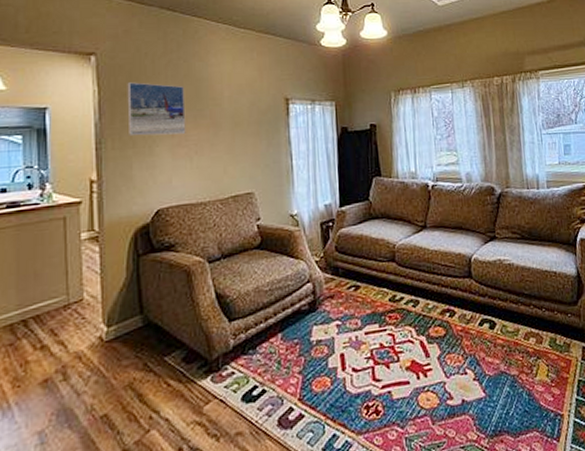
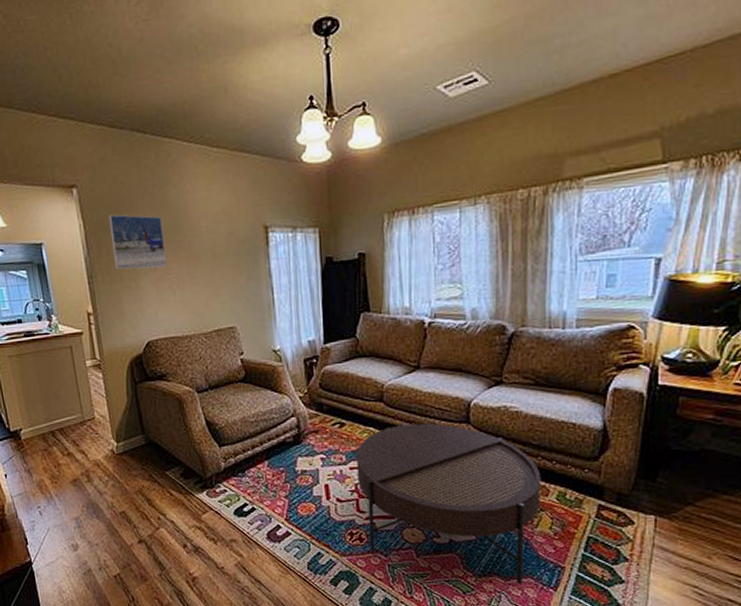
coffee table: none [371,280,537,440] -> present [356,423,542,584]

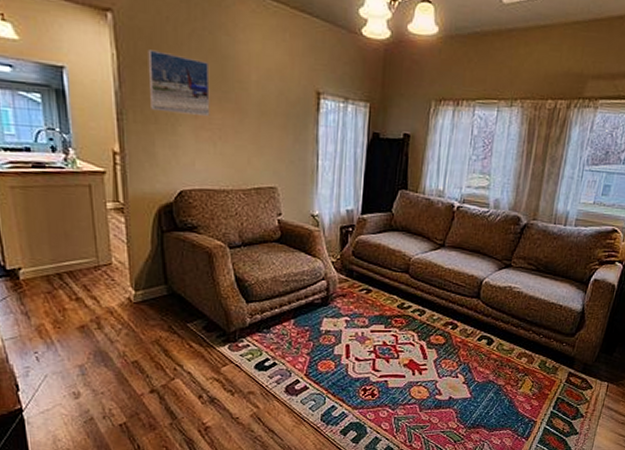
coffee table: present [356,423,542,584] -> none [376,295,530,435]

